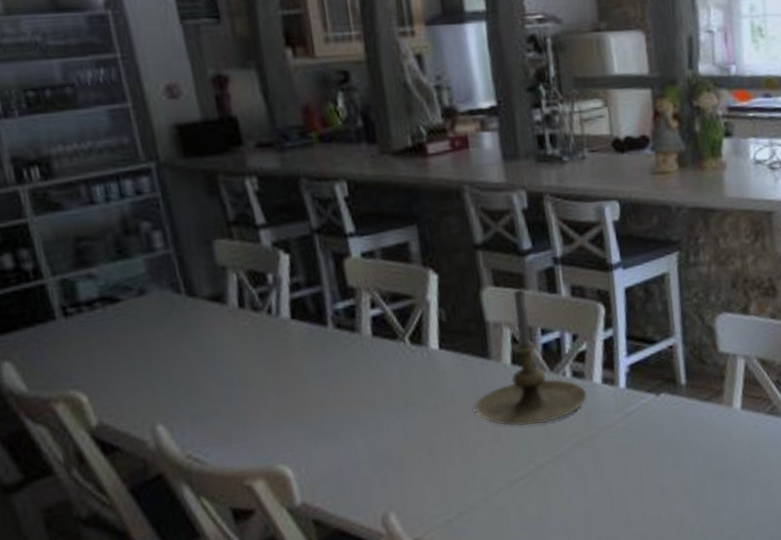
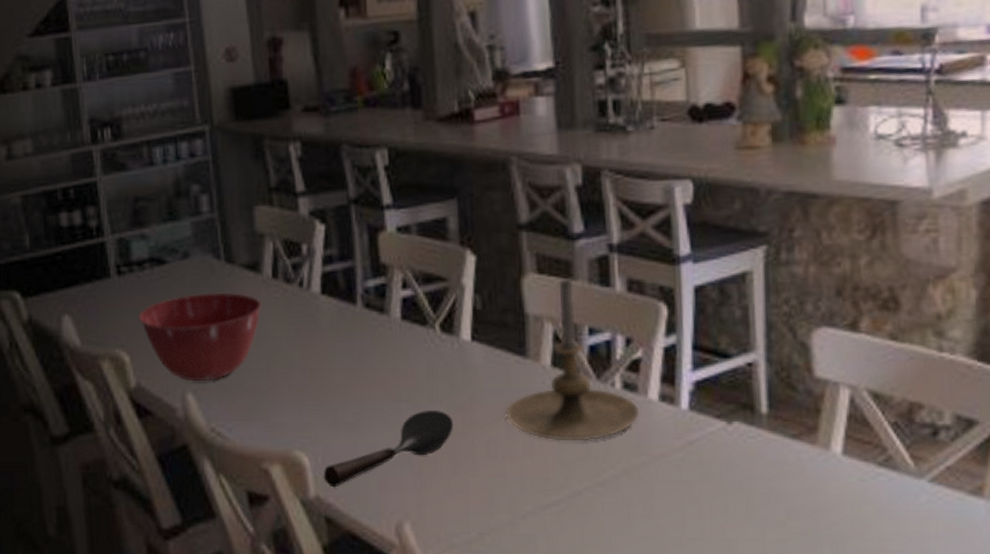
mixing bowl: none [93,324,230,414] -> present [139,292,262,382]
spoon: none [307,412,429,493] -> present [323,410,454,488]

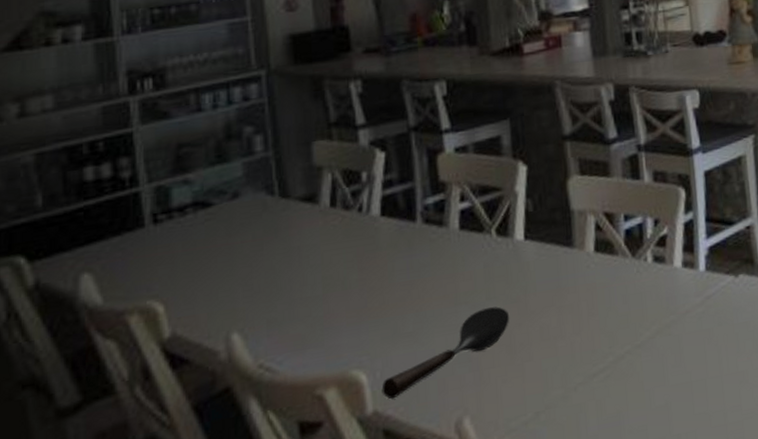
mixing bowl: present [139,292,262,382] -> none [177,225,318,322]
candle holder: present [506,277,640,442] -> none [556,175,668,316]

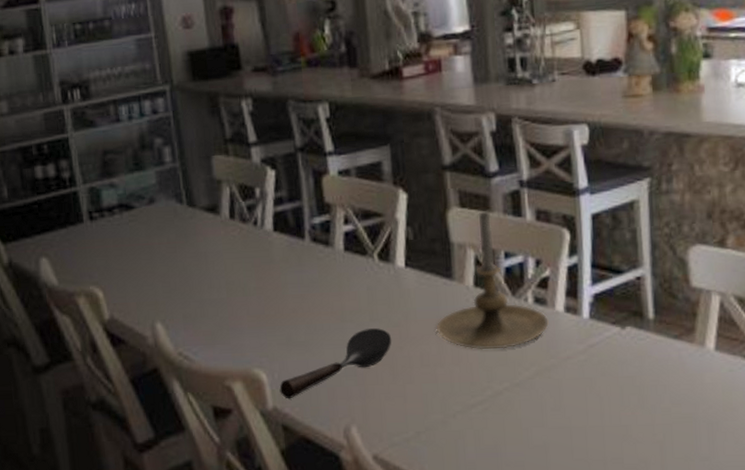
candle holder: none [556,175,668,316] -> present [436,210,549,350]

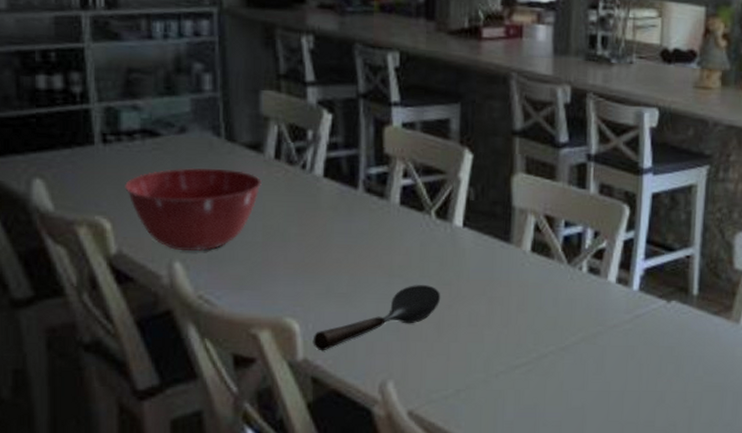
mixing bowl: none [110,233,221,312] -> present [125,168,261,252]
candle holder: present [436,210,549,350] -> none [488,178,600,314]

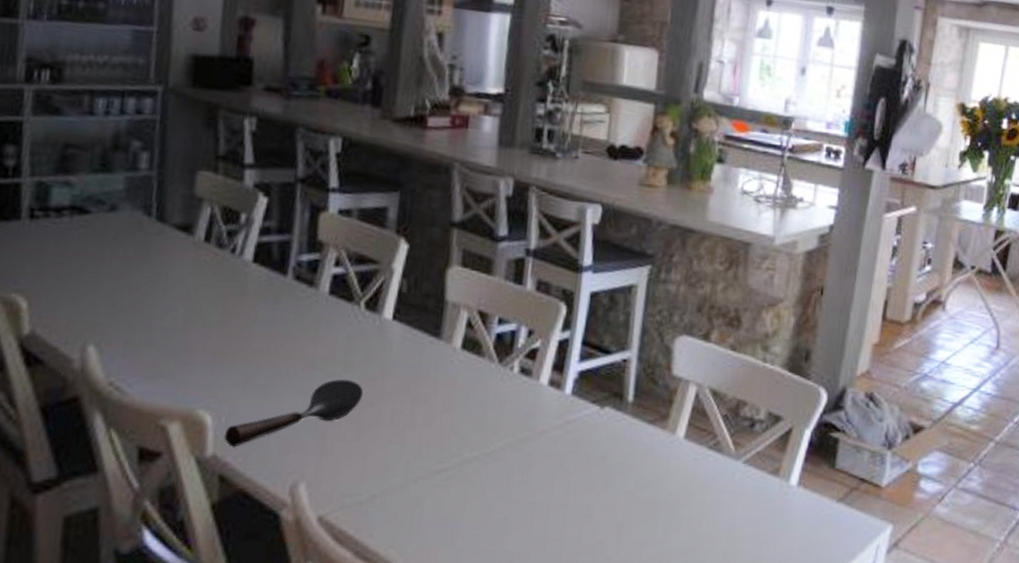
mixing bowl: present [125,168,261,252] -> none [46,247,188,335]

